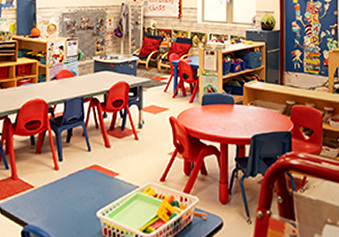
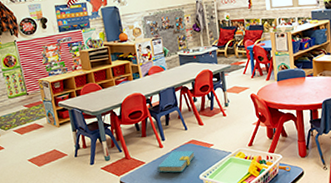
book: none [46,176,95,205] -> present [156,150,195,173]

